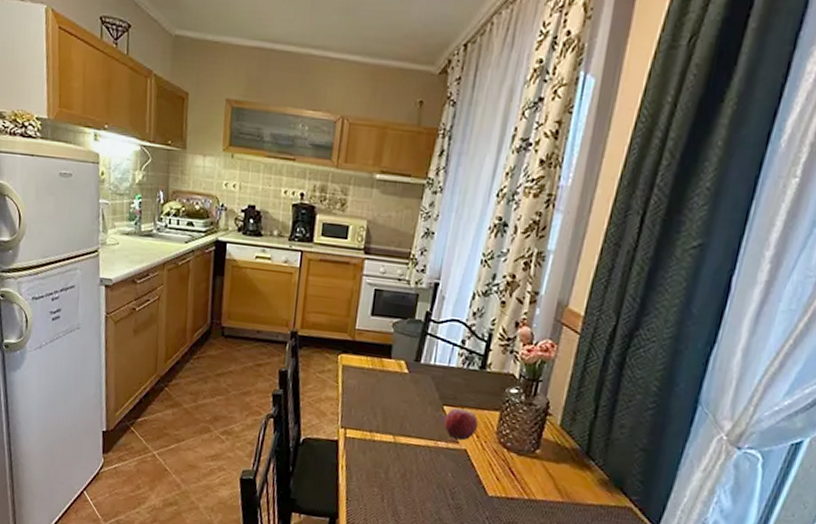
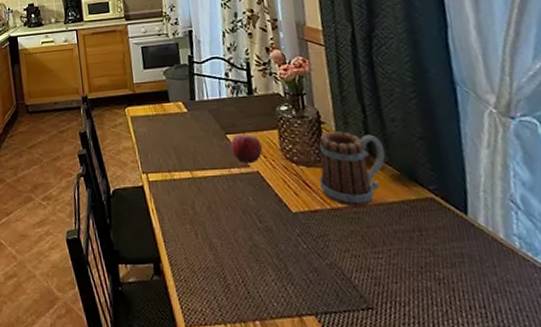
mug: none [524,424,603,503] -> present [319,131,386,208]

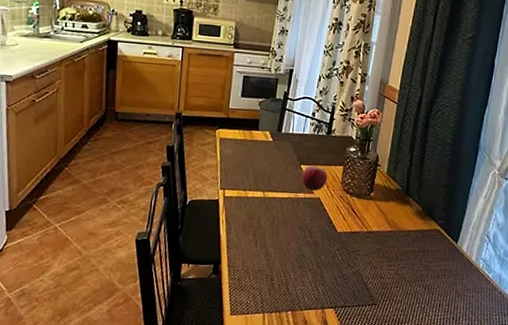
mug: present [319,131,386,208] -> none [363,173,418,232]

